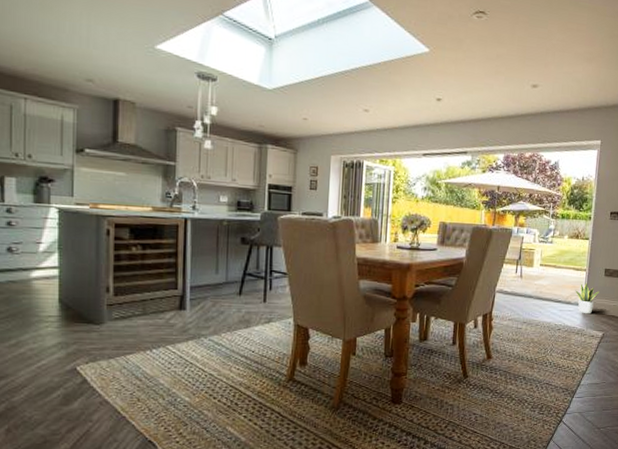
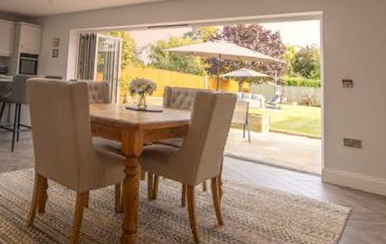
potted plant: present [575,282,599,314] -> none [311,151,340,186]

